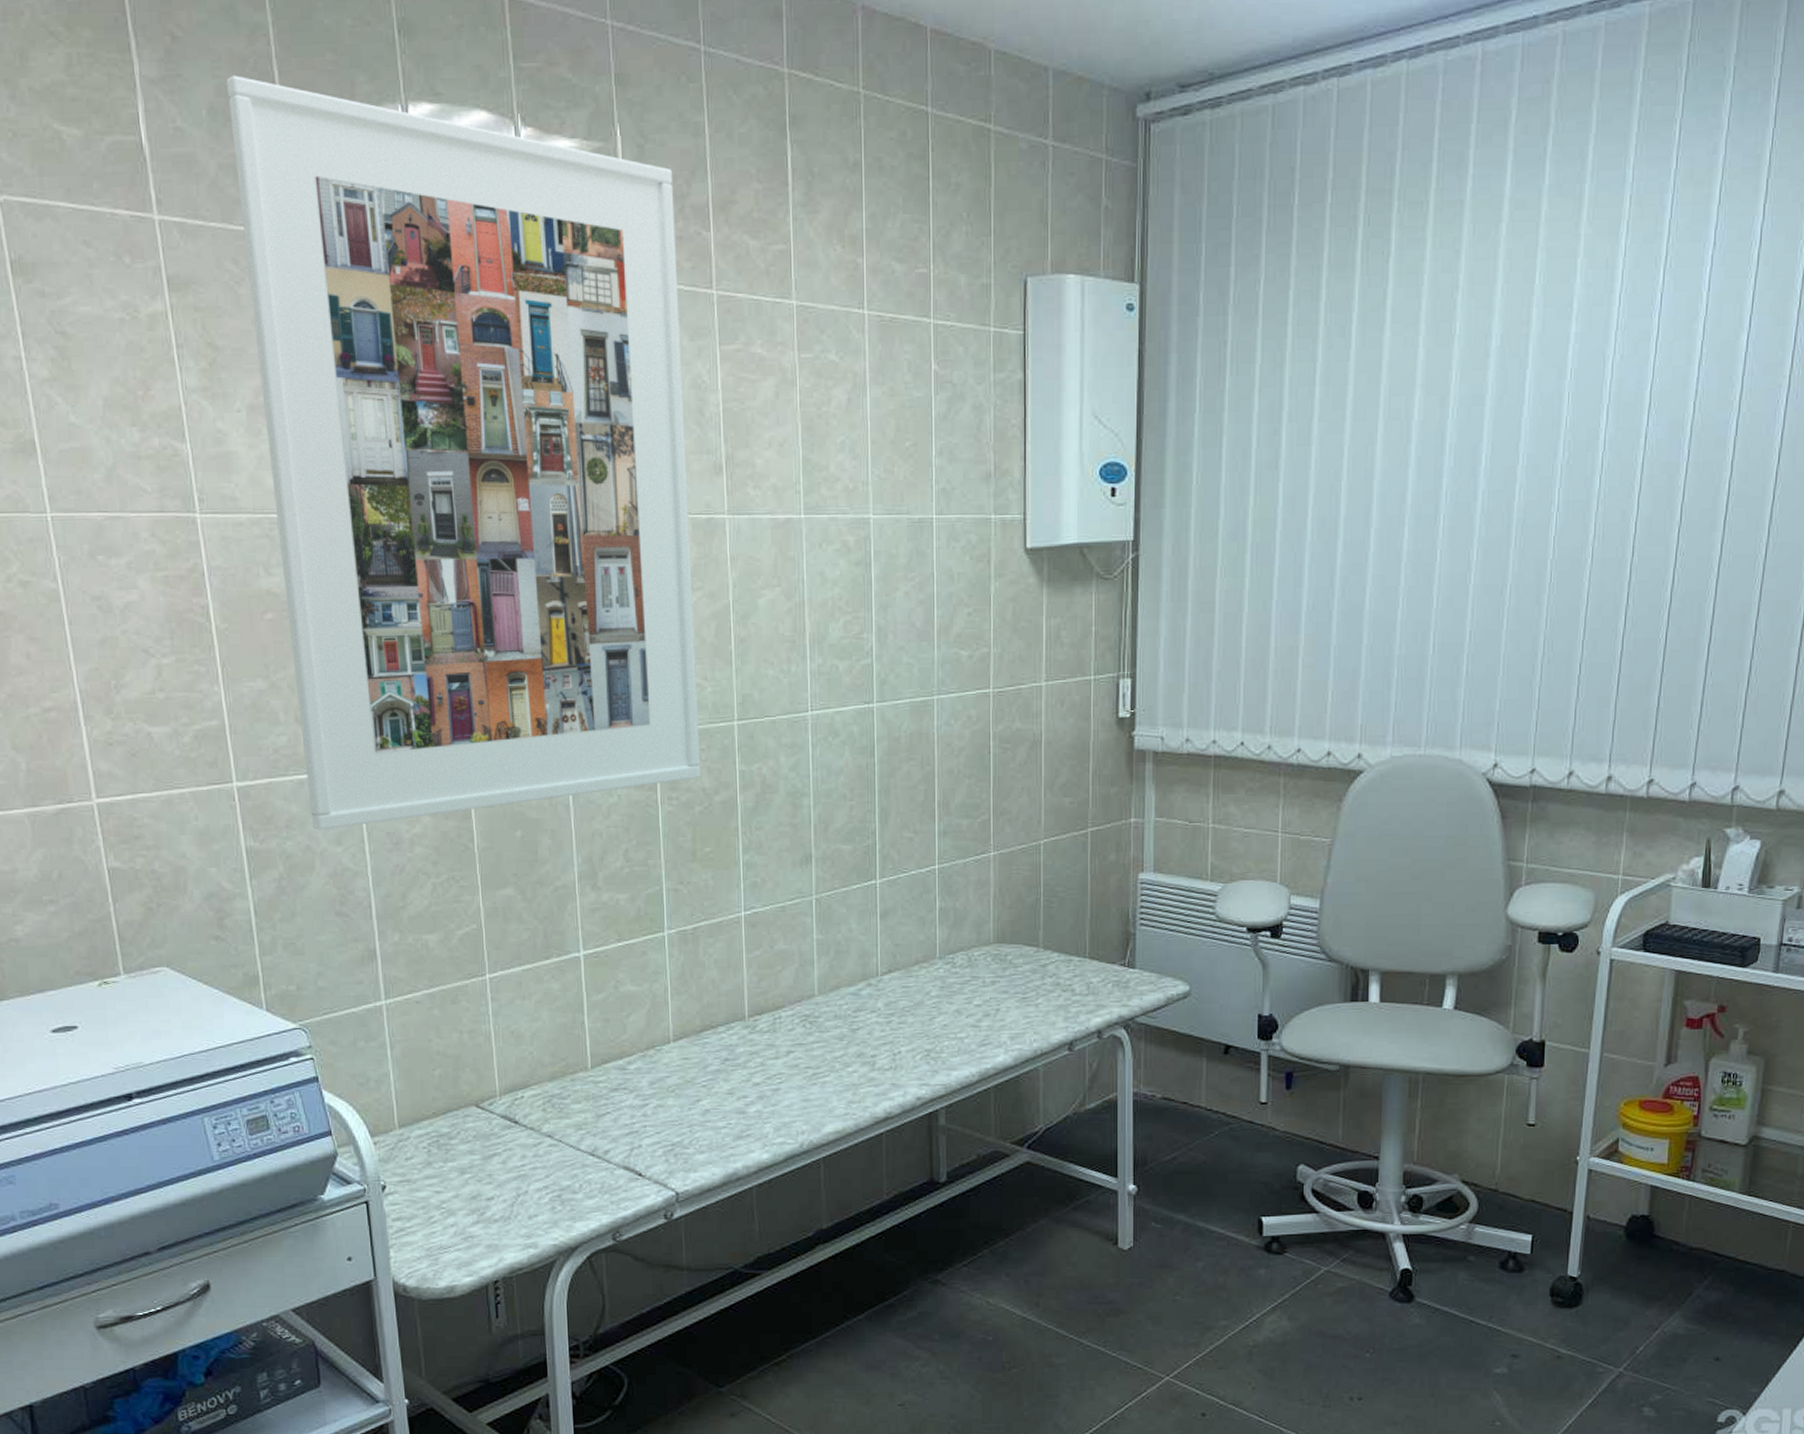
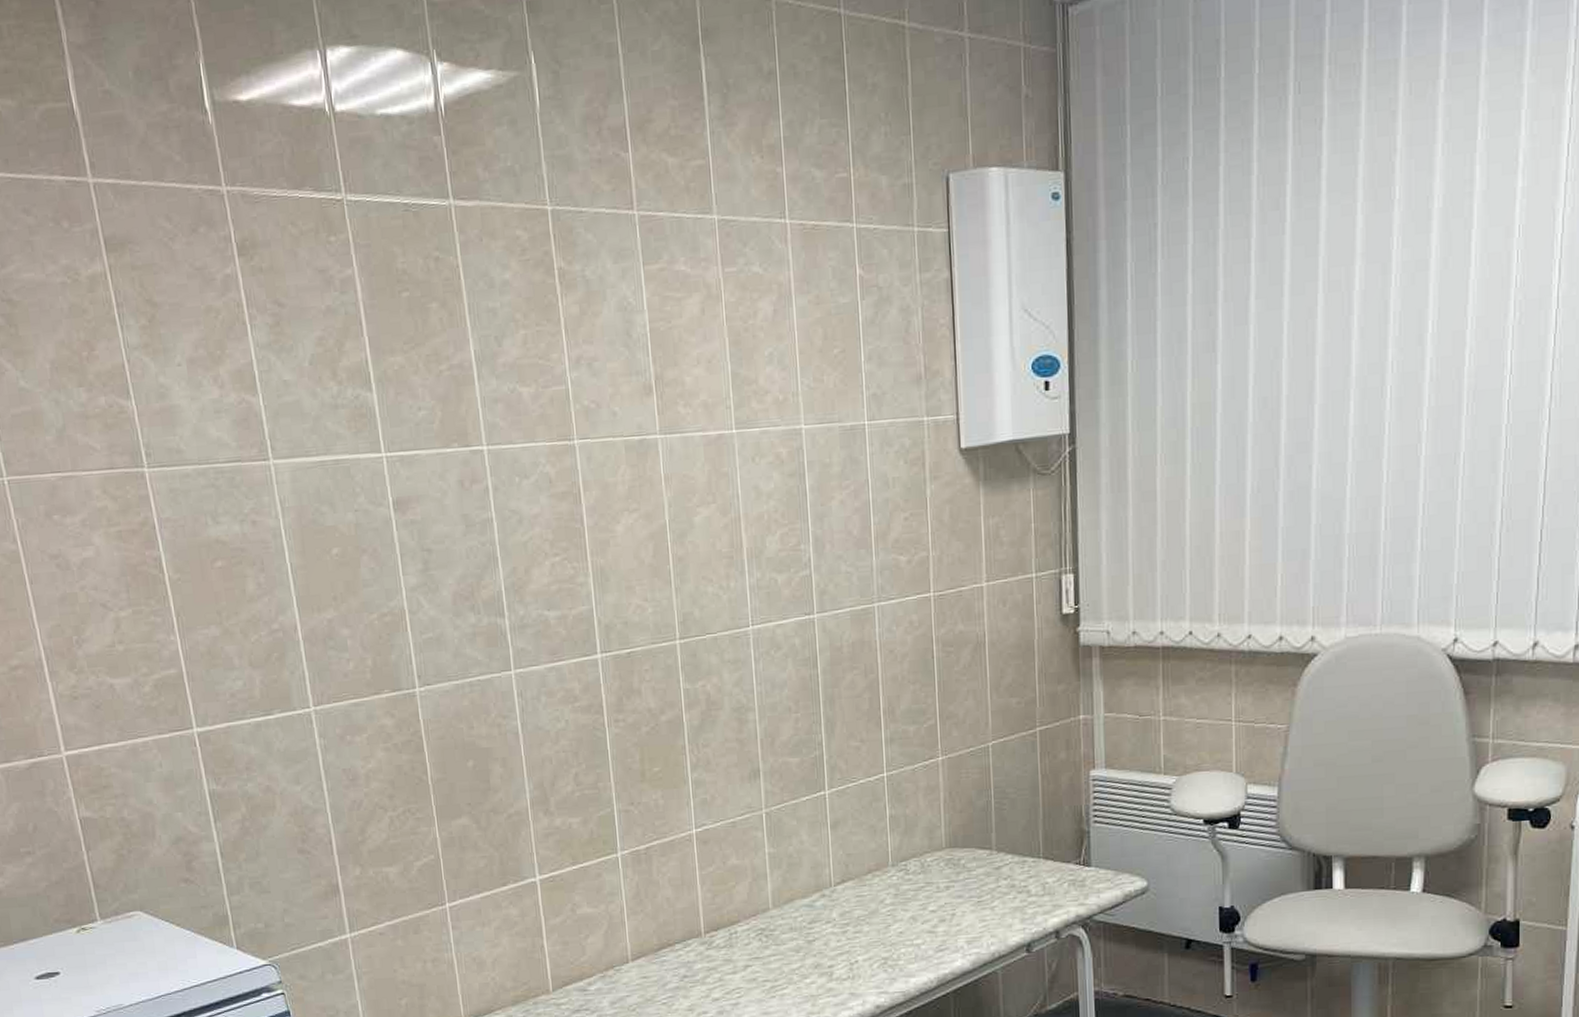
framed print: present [226,75,701,830] -> none [150,34,646,771]

